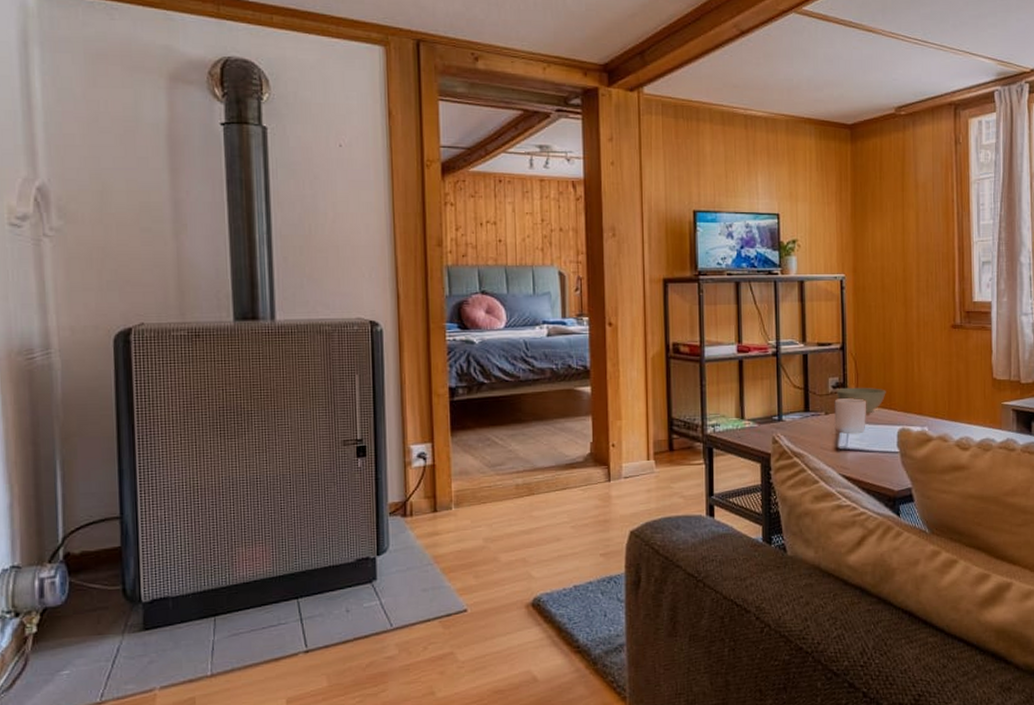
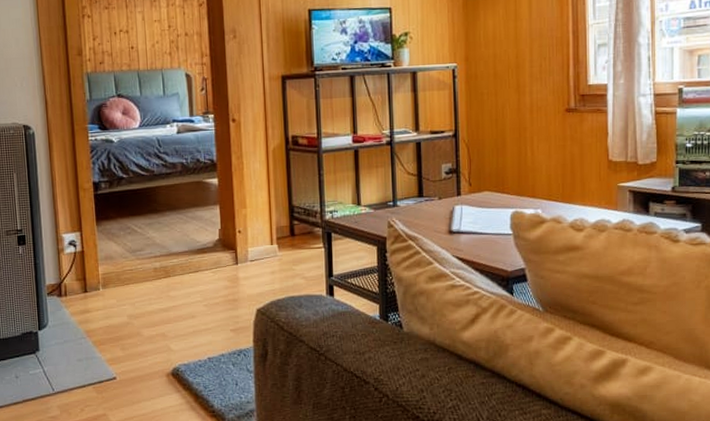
mug: present [834,398,867,435] -> none [447,183,480,218]
bowl: present [835,387,886,417] -> none [448,172,499,201]

